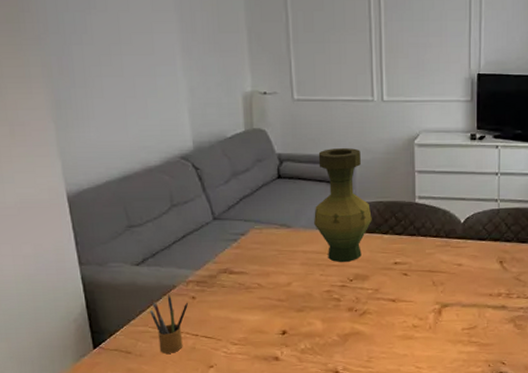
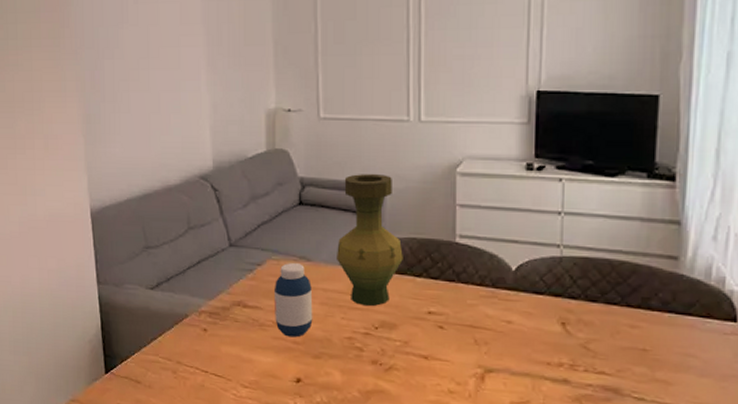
pencil box: present [149,294,188,354] -> none [160,323,199,389]
medicine bottle: none [257,231,295,296] -> present [273,263,313,338]

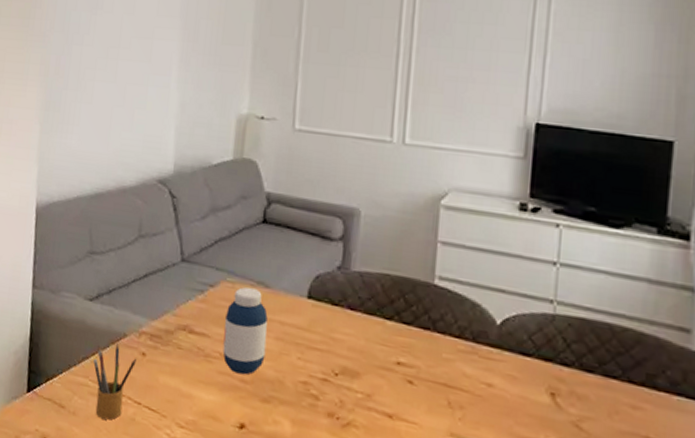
pencil box: none [160,323,199,389] -> present [92,343,136,420]
vase: present [337,174,403,307] -> none [298,195,374,349]

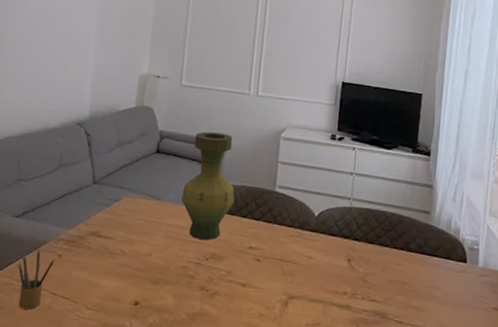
medicine bottle: present [222,287,268,375] -> none [123,200,158,265]
vase: none [298,195,374,349] -> present [181,131,235,241]

